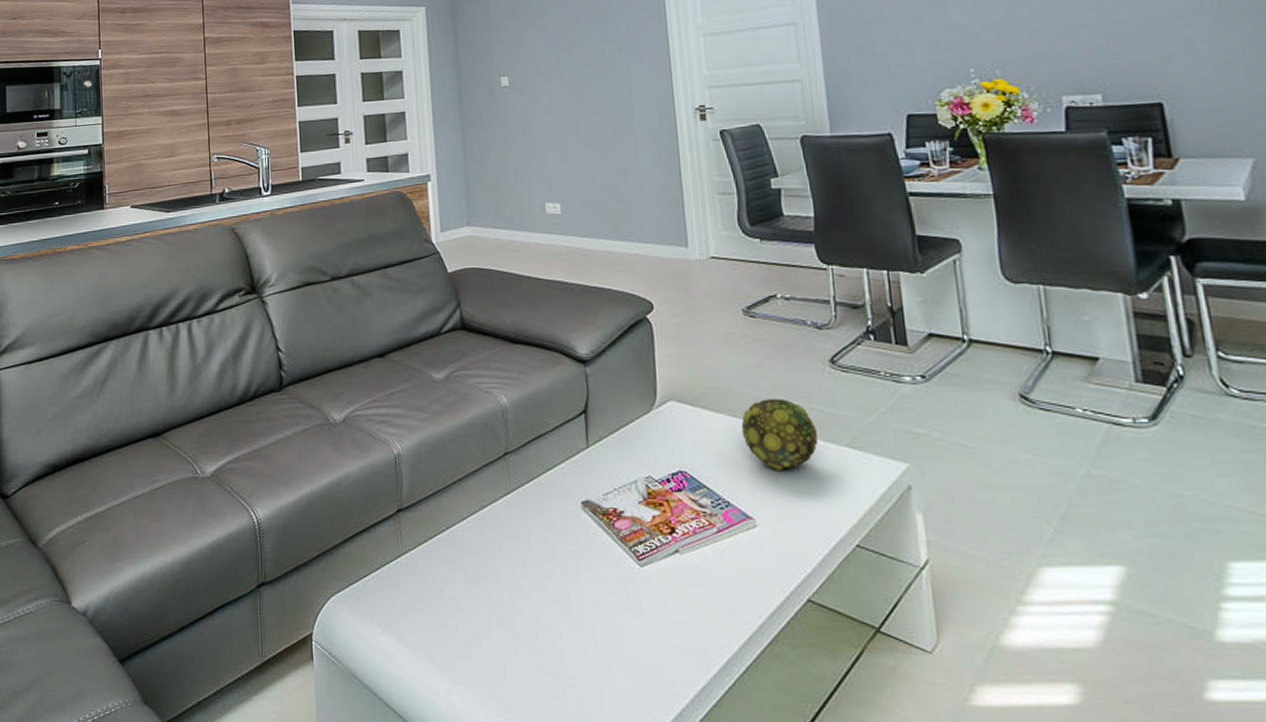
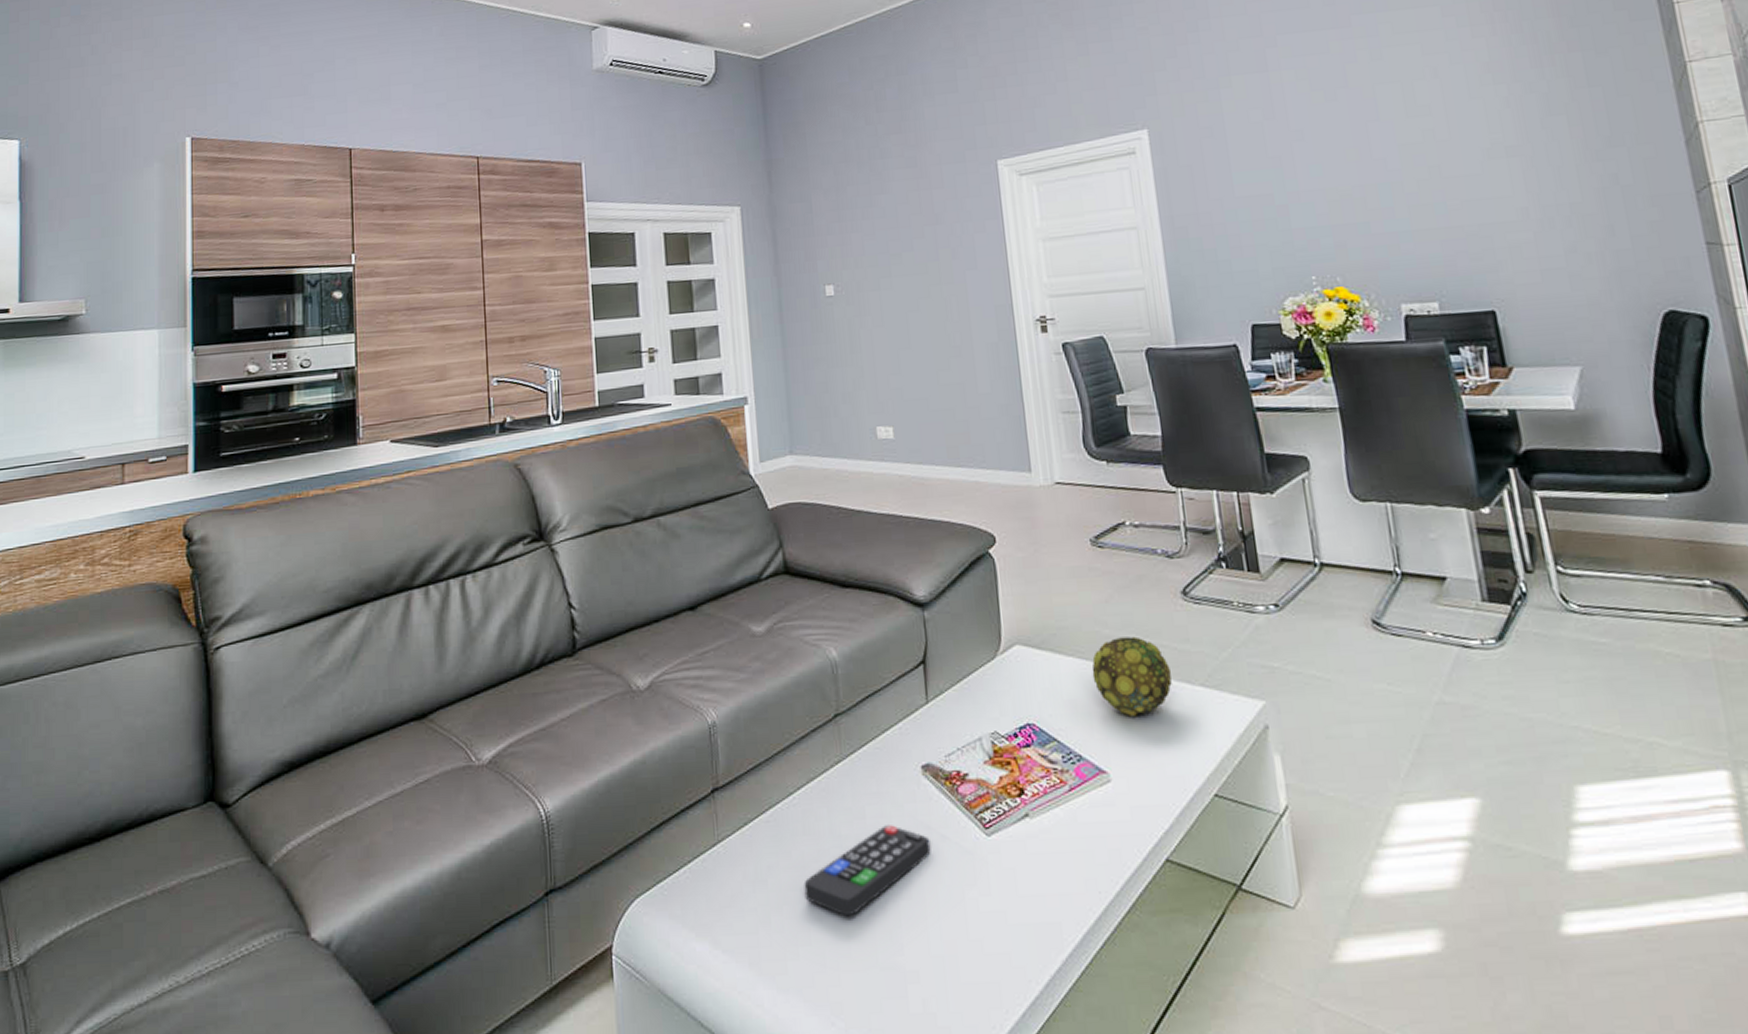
remote control: none [475,551,589,626] -> present [804,825,931,917]

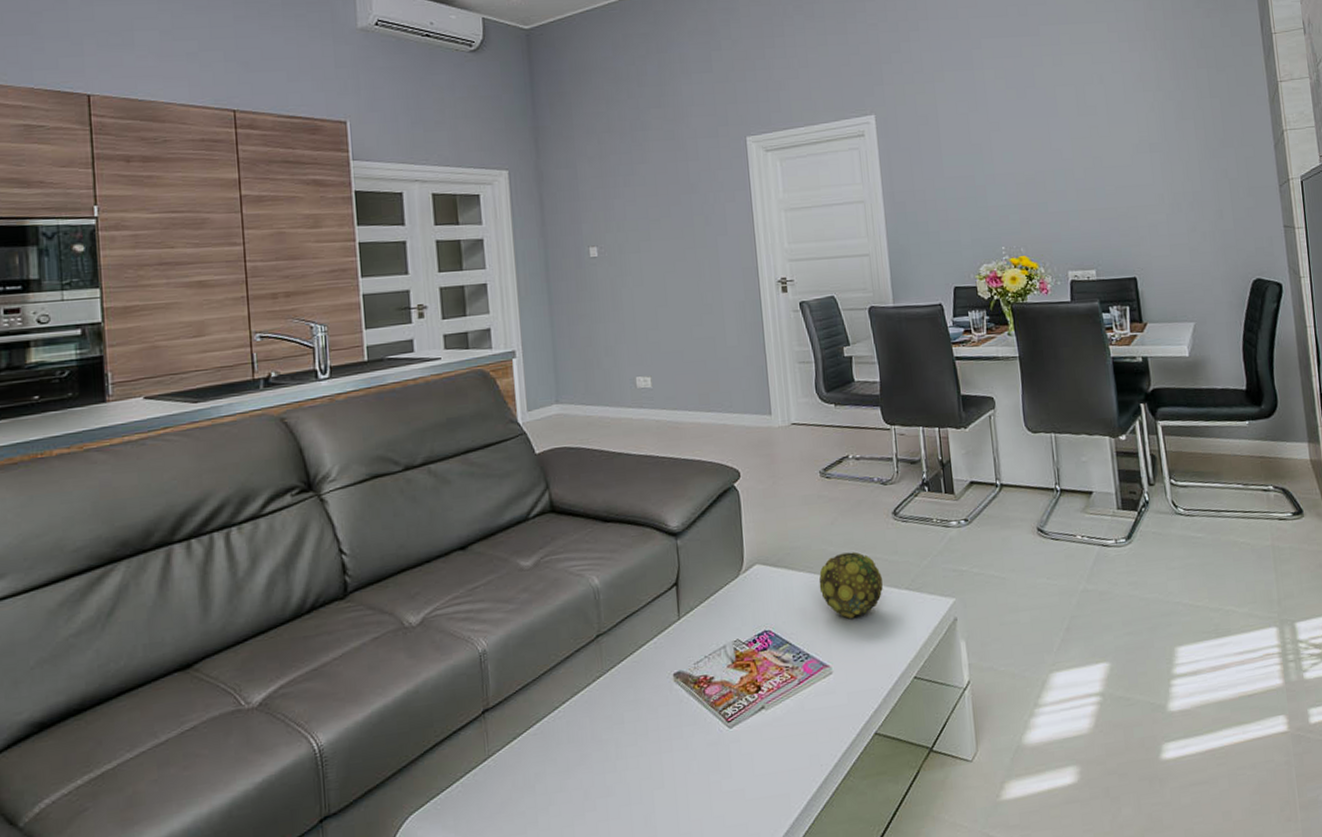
remote control: present [804,825,931,917] -> none [568,726,681,810]

